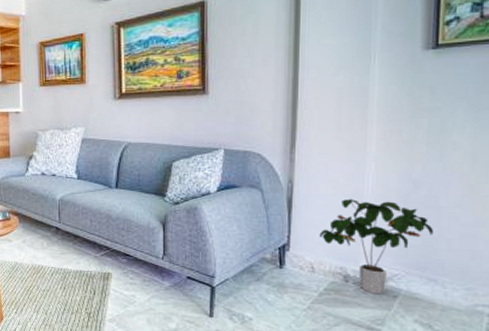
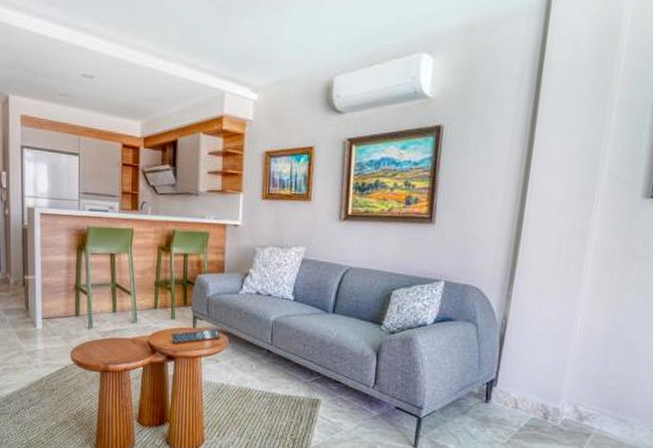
potted plant: present [319,198,434,295] -> none [525,338,631,432]

